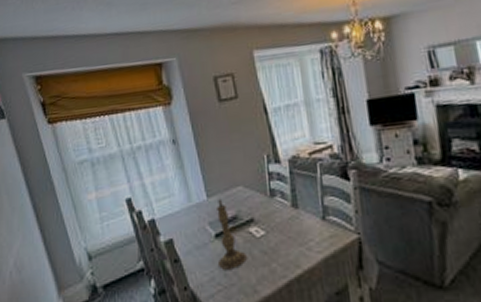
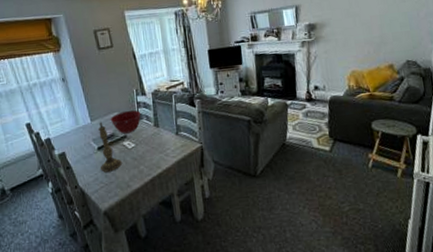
mixing bowl: none [232,184,274,217] -> present [110,110,141,134]

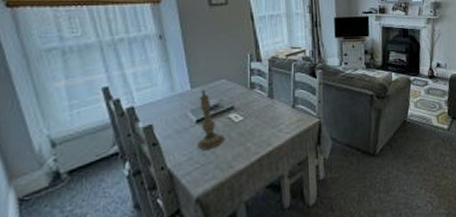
mixing bowl: present [110,110,141,134] -> none [215,78,254,105]

